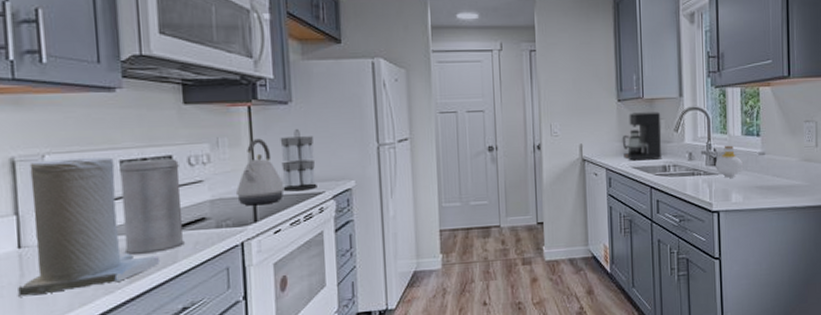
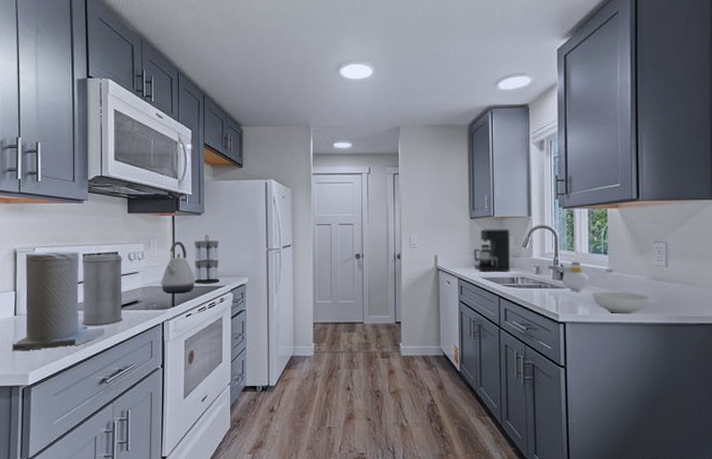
bowl: none [745,175,802,199] -> present [592,291,650,314]

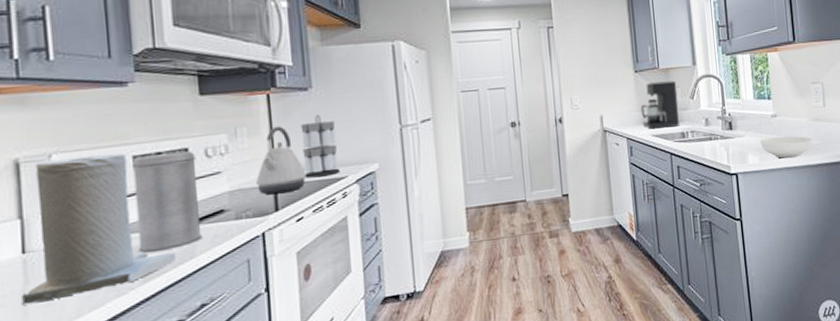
bottle: present [562,262,591,292] -> none [731,109,758,141]

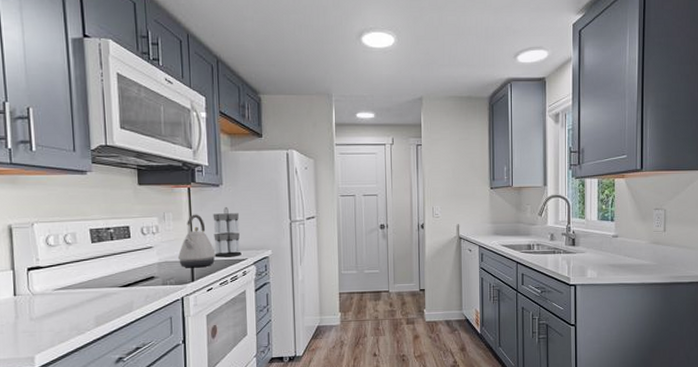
paper towel: present [22,153,177,305] -> none [14,226,120,334]
canister: present [131,151,202,253] -> none [88,229,138,305]
coffee maker: present [640,80,680,129] -> none [493,198,528,240]
bowl: present [760,136,813,159] -> none [600,255,650,276]

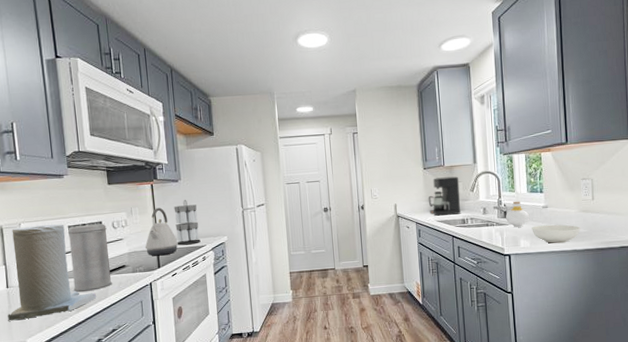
paper towel: none [14,226,120,334] -> present [8,224,97,321]
canister: none [88,229,138,305] -> present [67,224,112,293]
coffee maker: none [493,198,528,240] -> present [428,176,461,216]
bottle: none [574,228,599,256] -> present [506,201,530,228]
bowl: none [600,255,650,276] -> present [532,224,581,244]

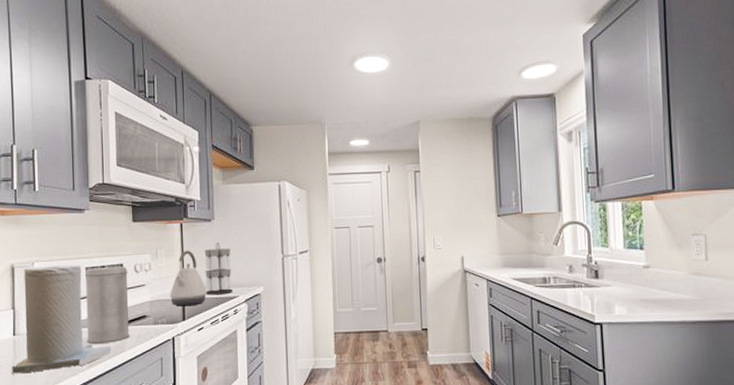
coffee maker: present [428,176,461,216] -> none [502,226,542,273]
bottle: present [506,201,530,228] -> none [597,258,627,290]
bowl: present [532,224,581,244] -> none [629,288,691,313]

